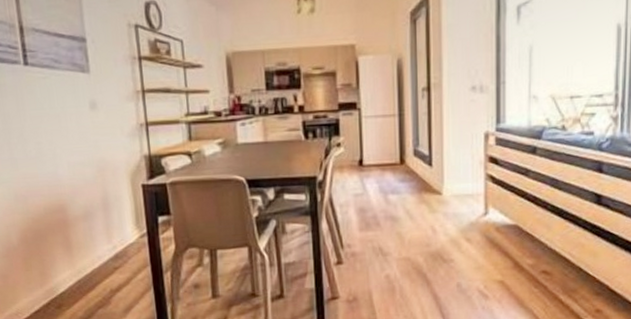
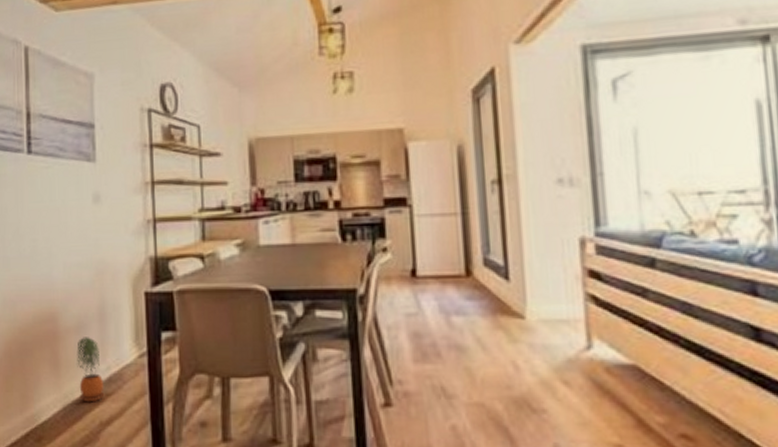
potted plant: none [86,223,113,275] -> present [77,337,105,402]

